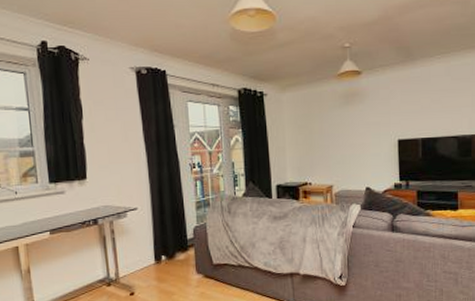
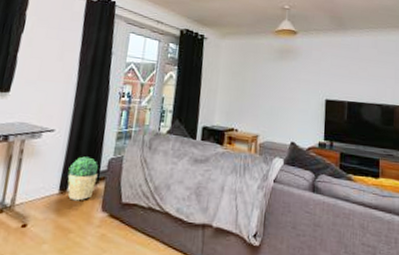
potted plant: none [158,228,187,268] -> present [67,156,99,201]

